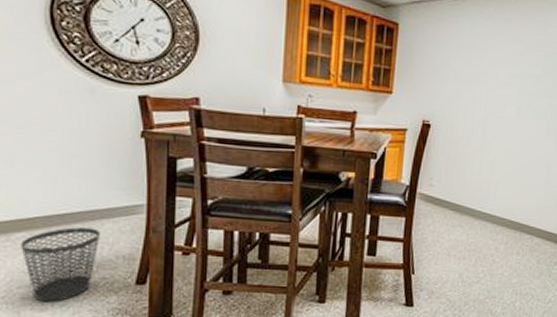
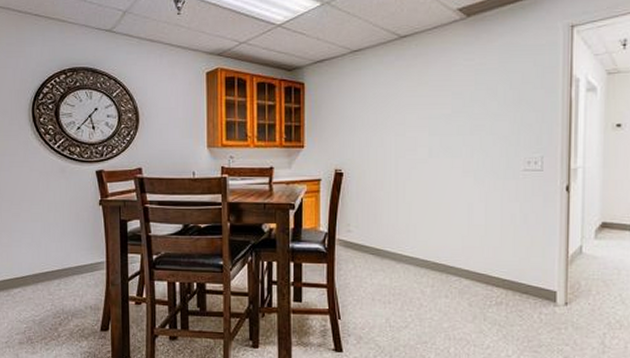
wastebasket: present [20,227,100,302] -> none [17,283,73,346]

